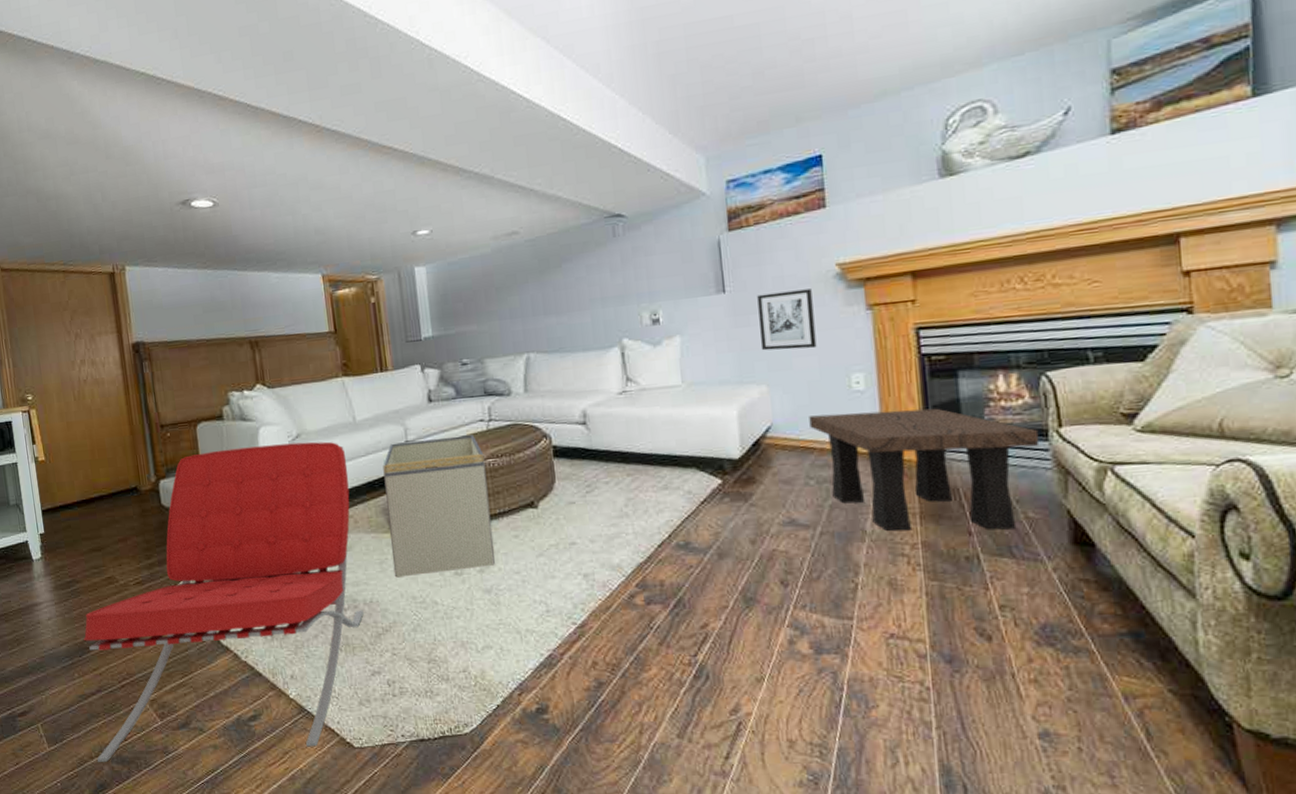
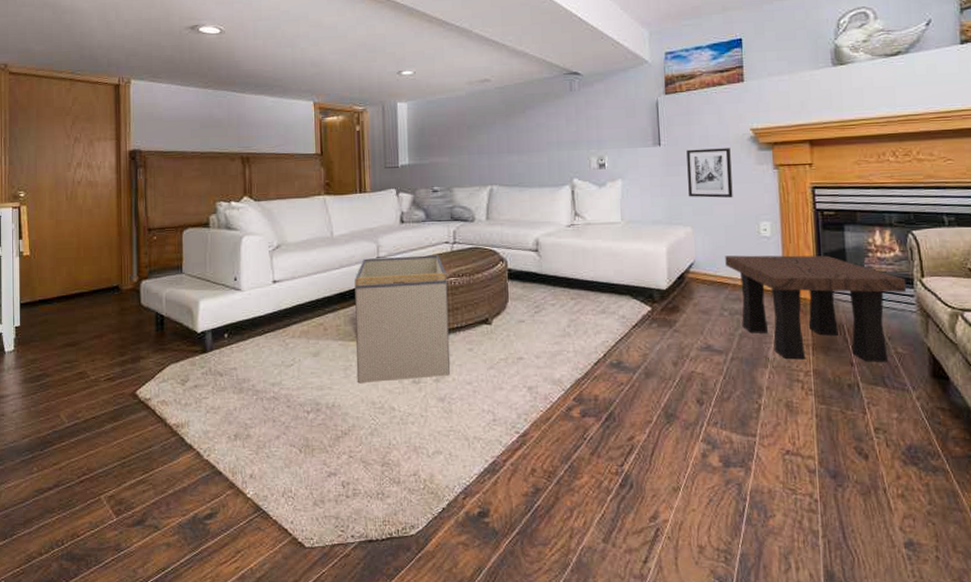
lounge chair: present [84,441,364,762] -> none [47,252,325,559]

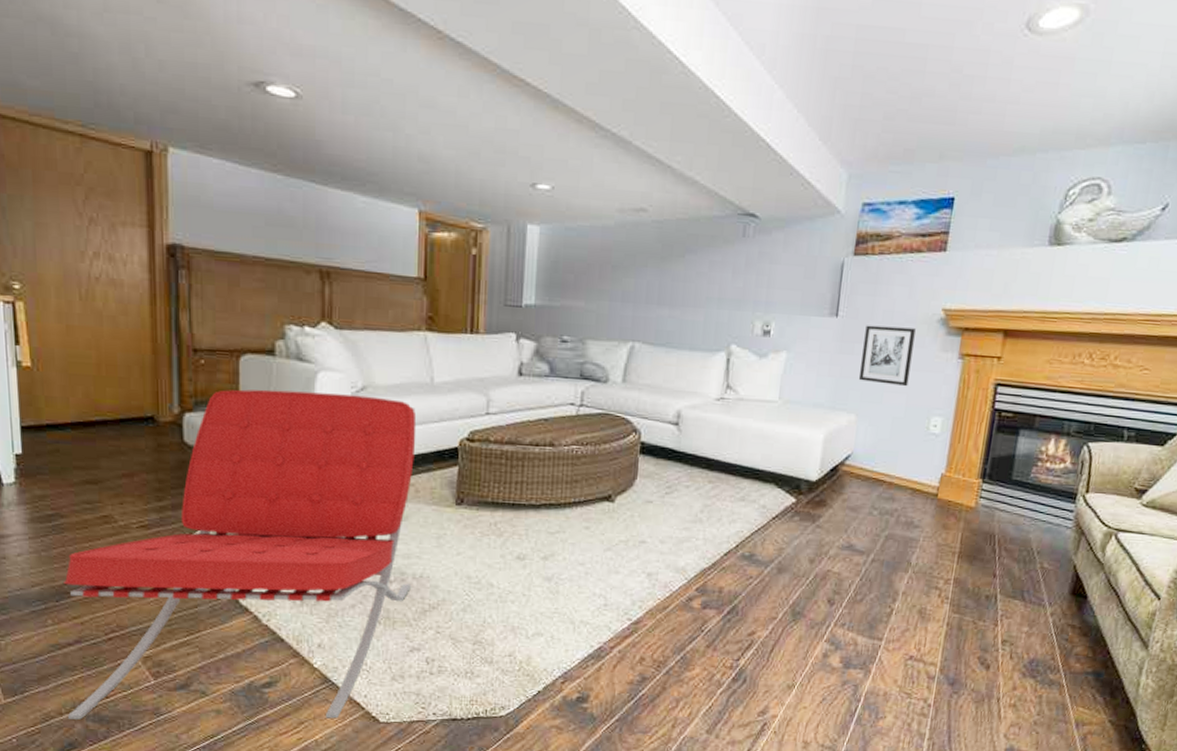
lounge chair: none [47,252,325,559] -> present [64,389,417,720]
storage bin: present [354,255,451,384] -> none [451,413,569,555]
side table: present [725,255,907,362] -> none [885,450,1070,576]

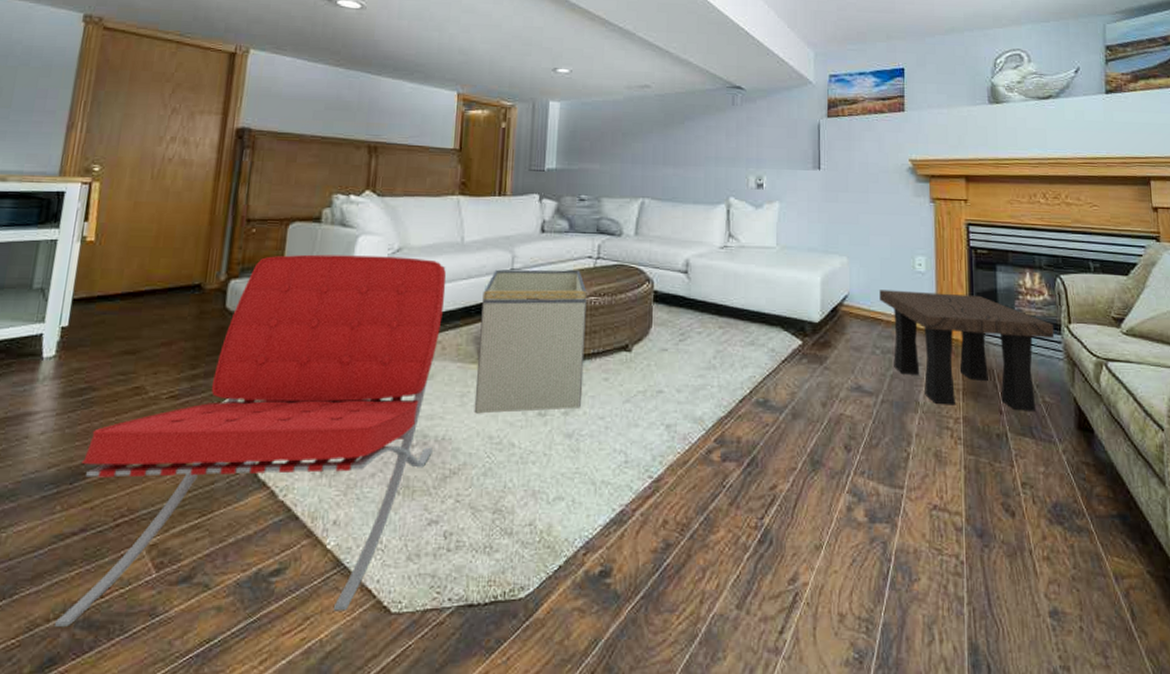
storage bin: none [451,413,569,555] -> present [474,269,587,414]
wall art: present [859,325,916,387] -> none [846,176,890,230]
side table: none [885,450,1070,576] -> present [879,290,1055,411]

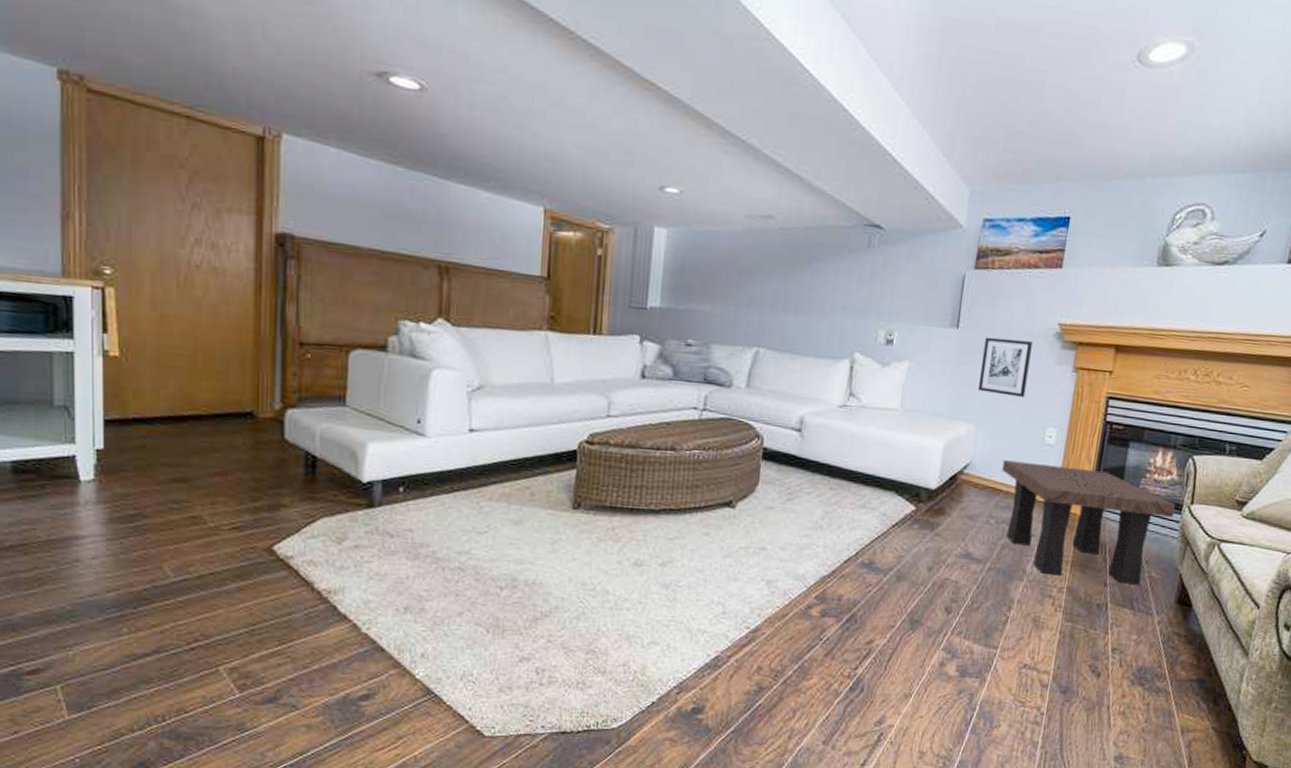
lounge chair: present [55,254,447,627] -> none [141,385,535,737]
storage bin: present [474,269,587,414] -> none [566,415,691,561]
wall art: none [846,176,890,230] -> present [978,337,1033,398]

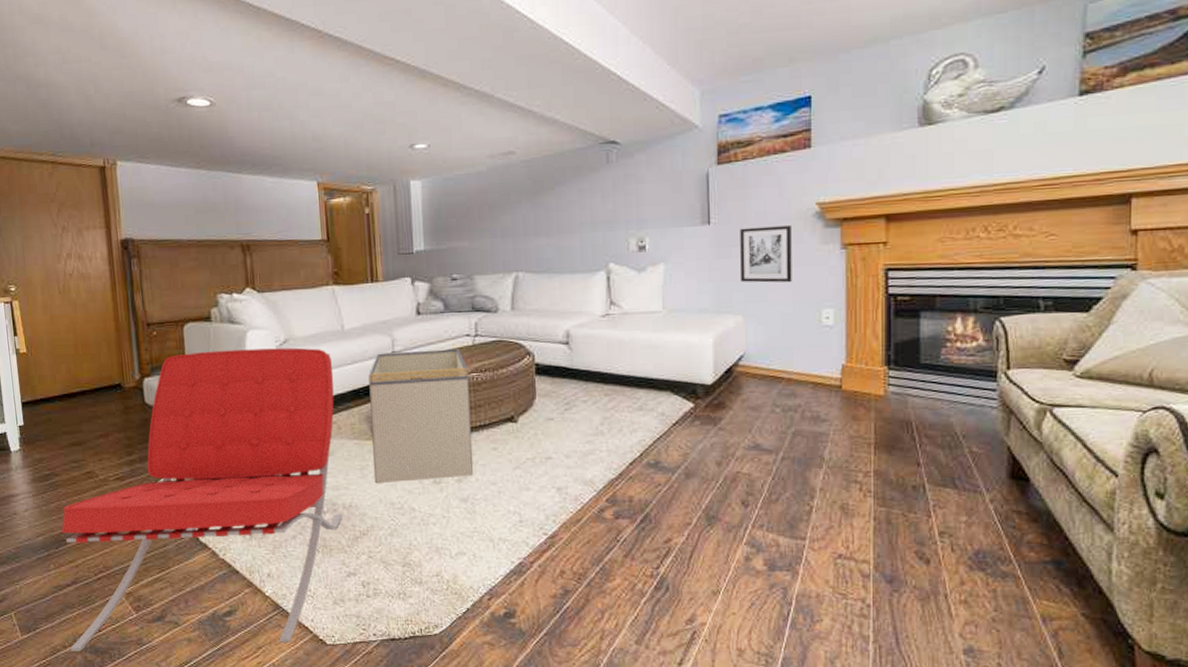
lounge chair: none [141,385,535,737] -> present [61,347,342,652]
storage bin: none [566,415,691,561] -> present [368,349,474,484]
side table: present [1002,460,1176,585] -> none [780,346,989,462]

